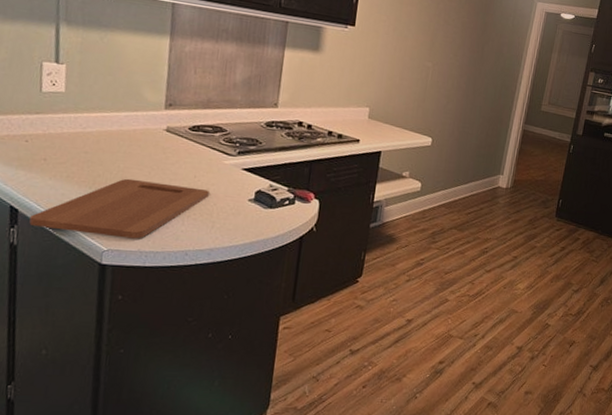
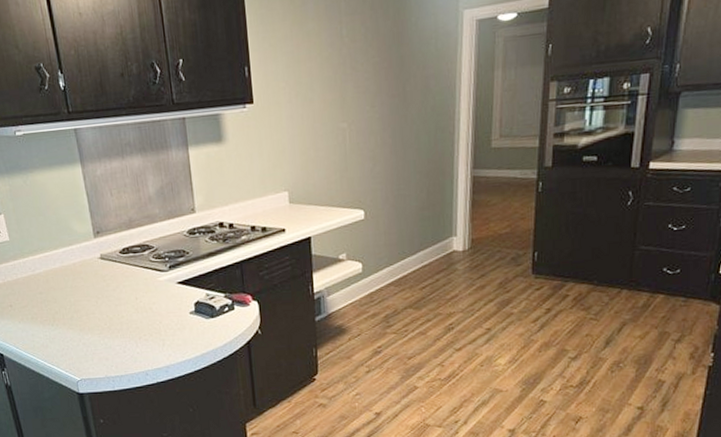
cutting board: present [29,178,210,239] -> none [14,309,154,367]

